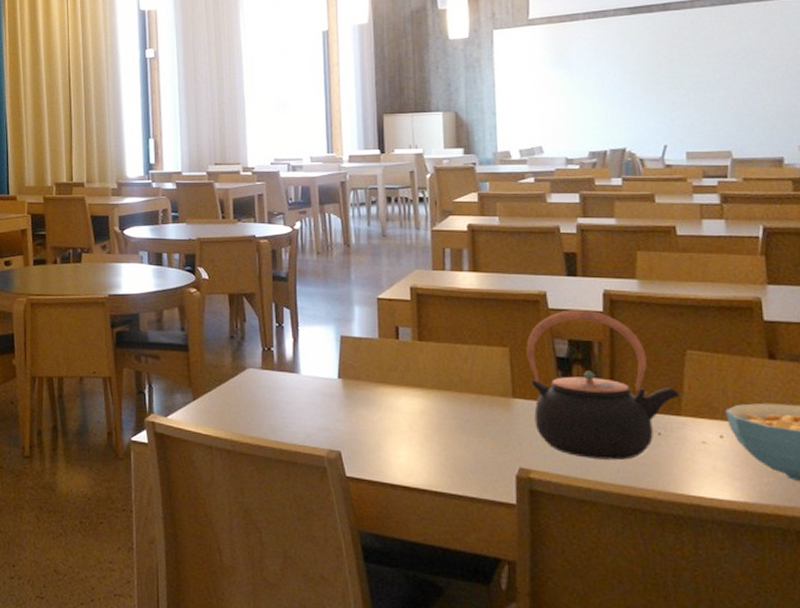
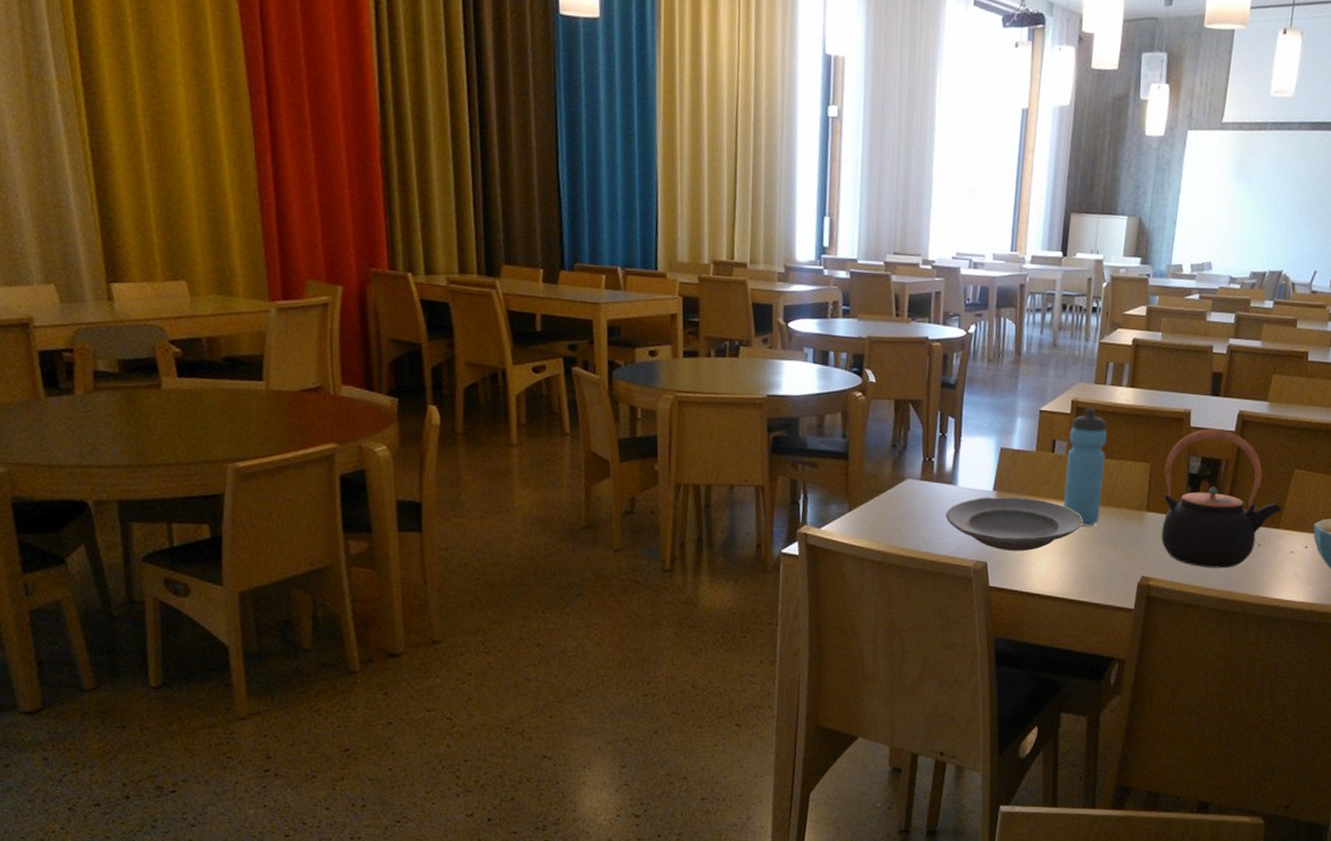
plate: none [291,384,441,440] -> present [945,497,1083,552]
water bottle: none [413,294,459,415] -> present [1063,408,1107,527]

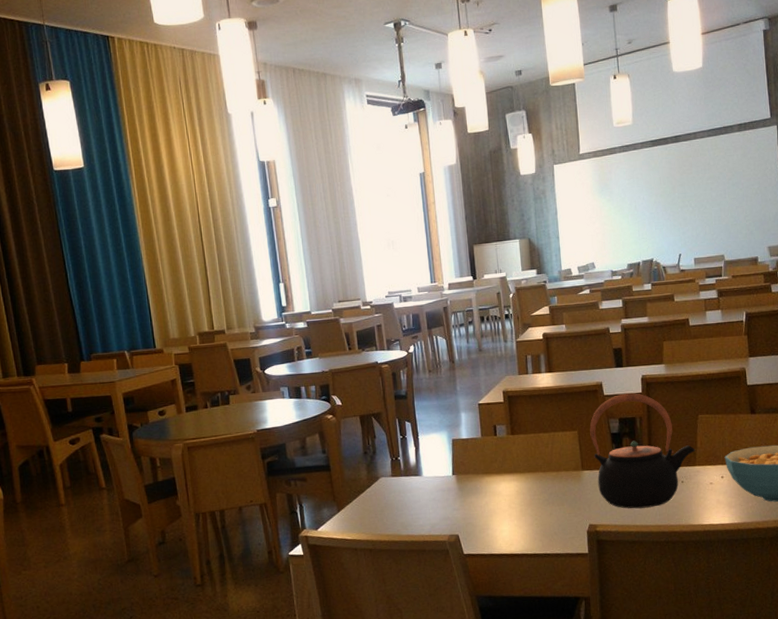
plate: present [945,497,1083,552] -> none [417,476,531,523]
water bottle: present [1063,408,1107,527] -> none [506,394,544,492]

